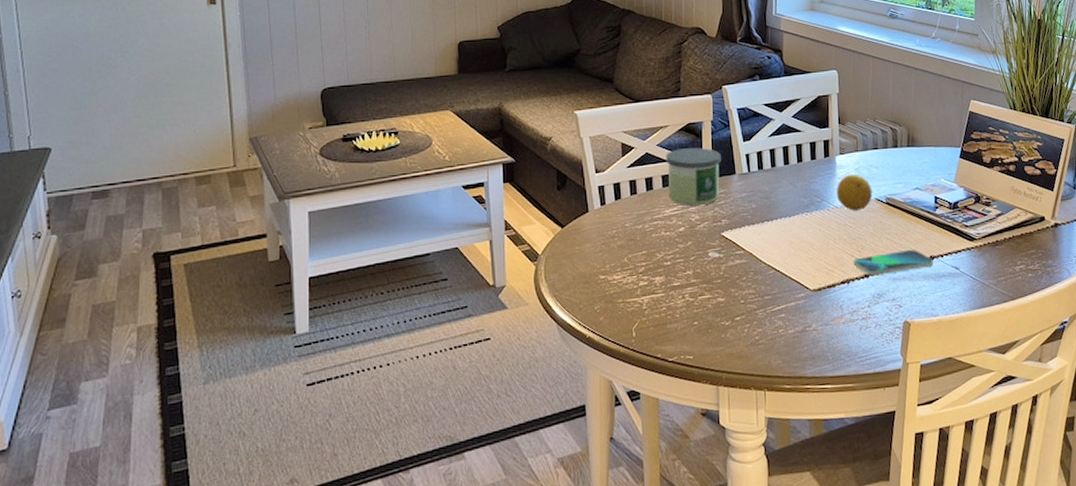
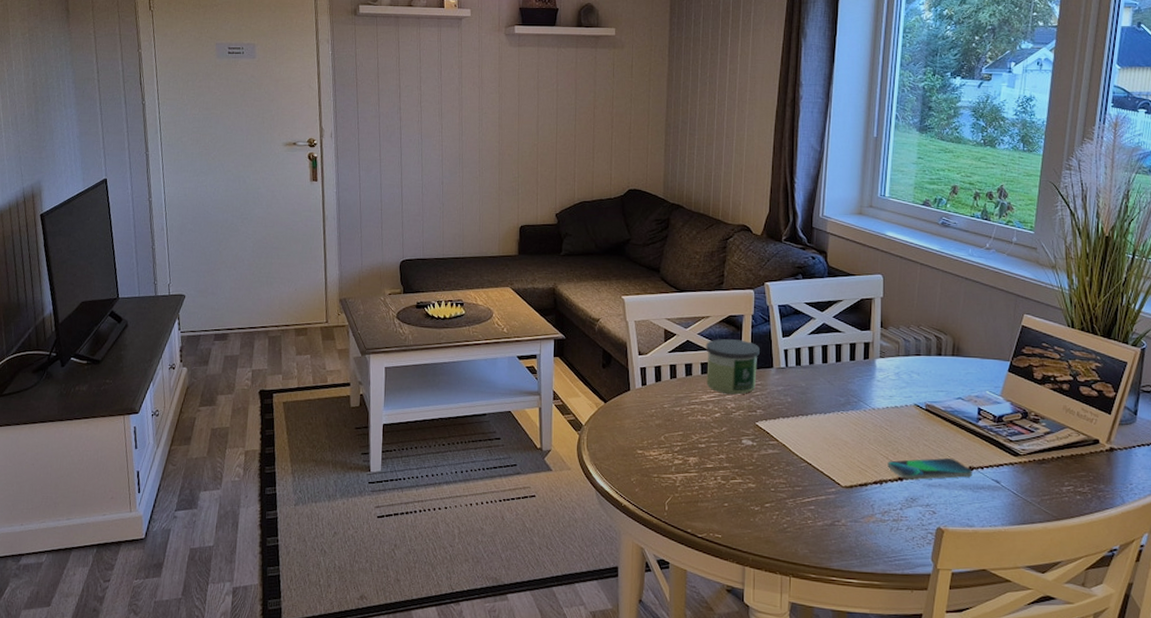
fruit: present [836,174,873,211] -> none [874,378,912,415]

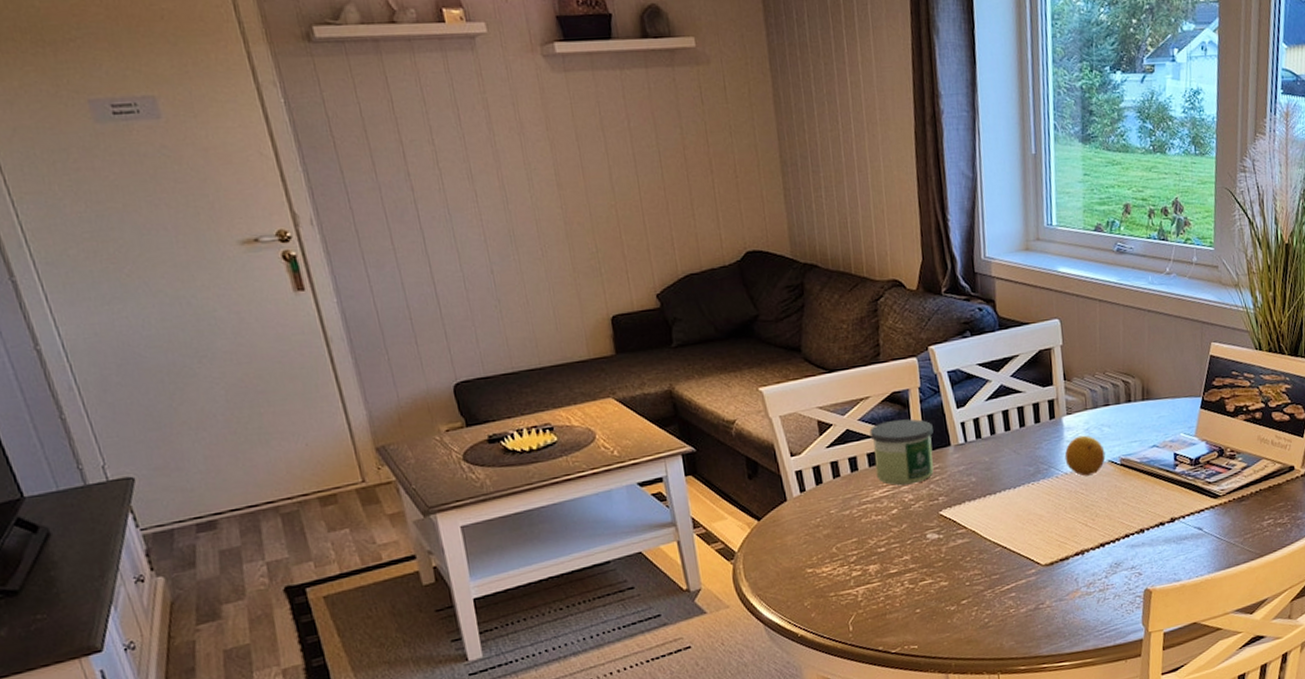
fruit: none [874,378,912,415] -> present [1064,435,1106,476]
smartphone: present [888,458,972,481] -> none [1087,513,1175,545]

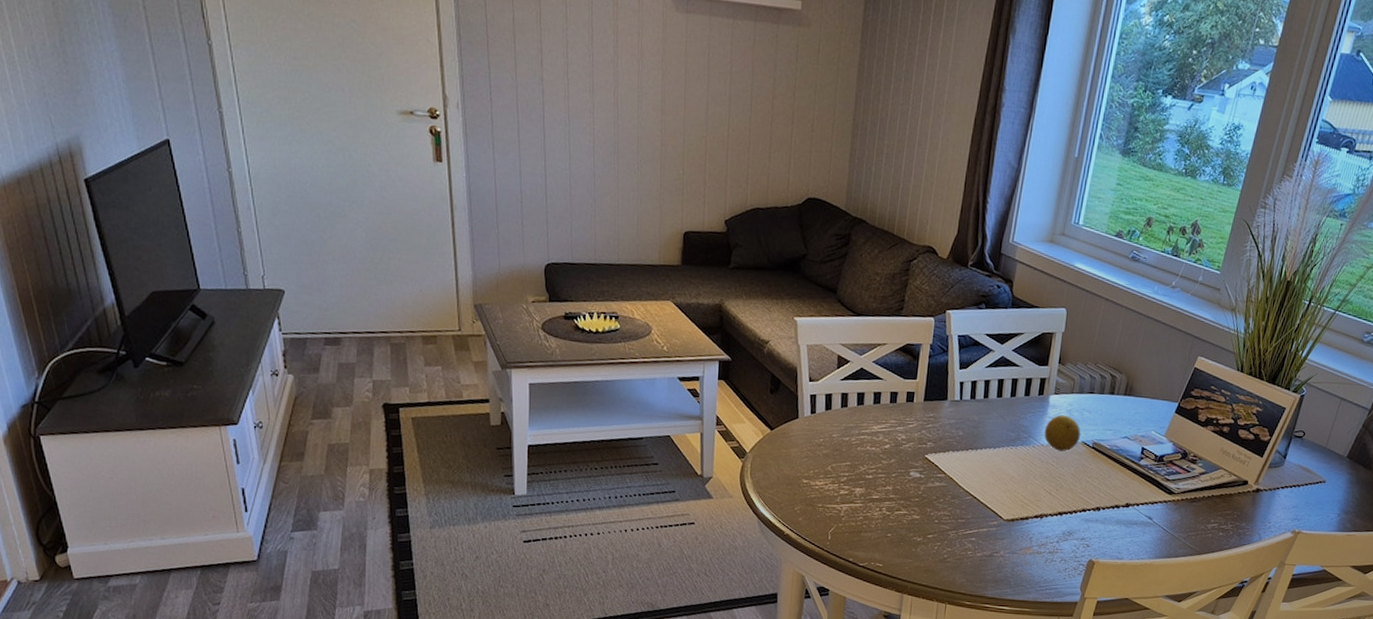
candle: present [869,419,934,485] -> none [878,368,936,427]

